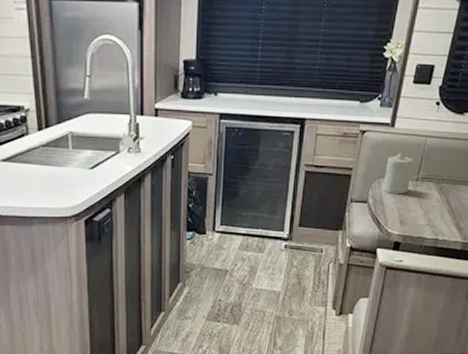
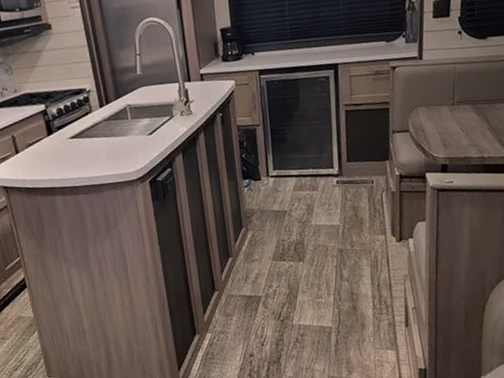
candle: present [383,152,413,193] -> none [420,80,447,120]

